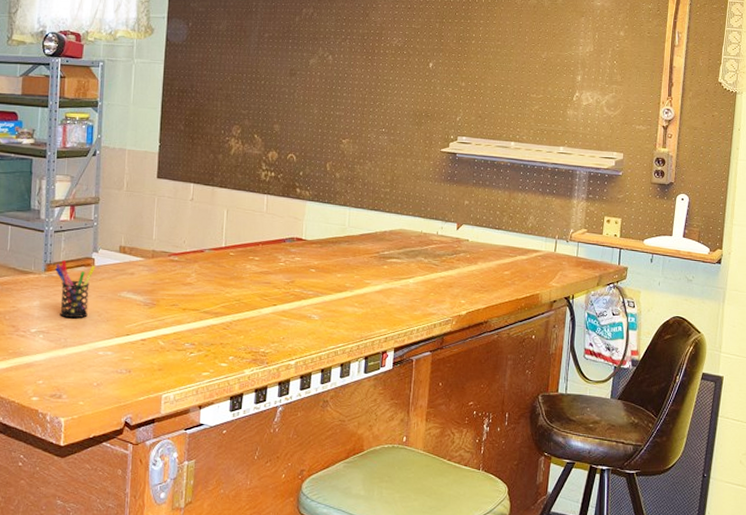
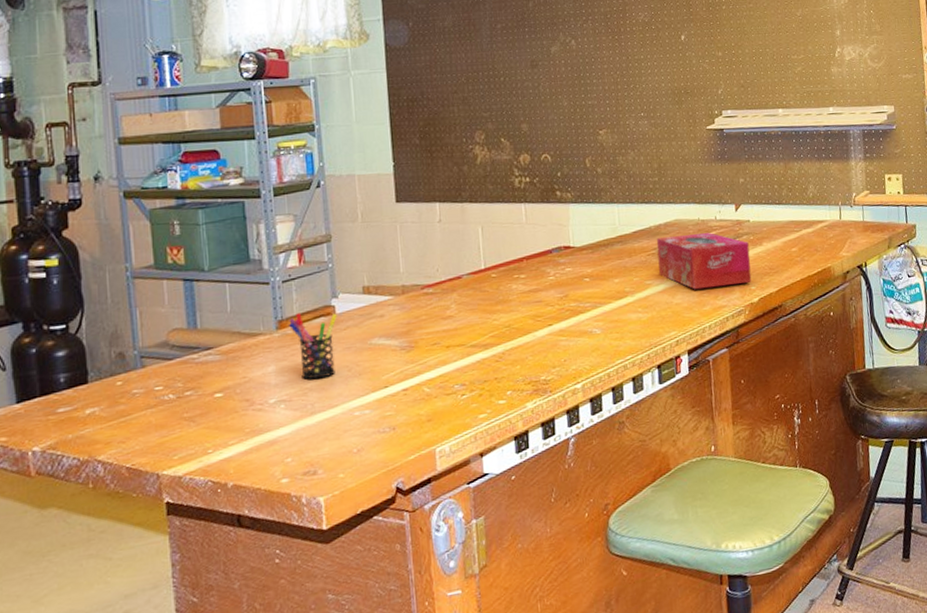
tissue box: none [378,243,465,297] -> present [656,233,752,290]

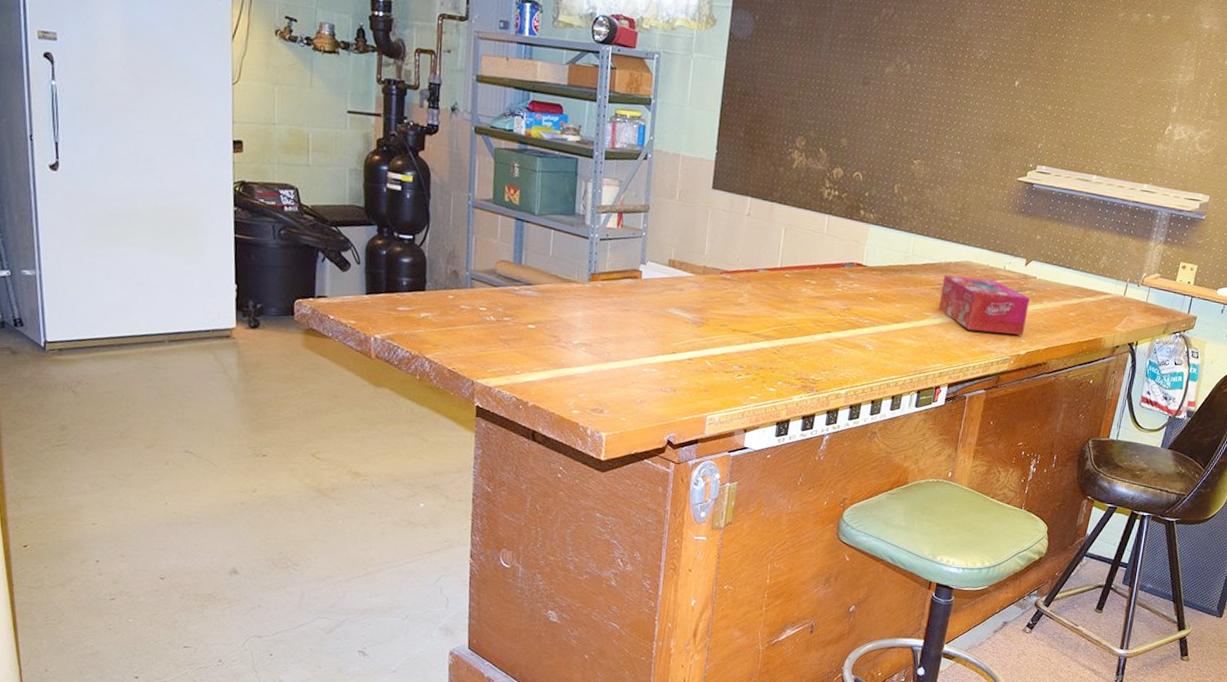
pen holder: present [289,313,337,380] -> none [600,270,643,333]

